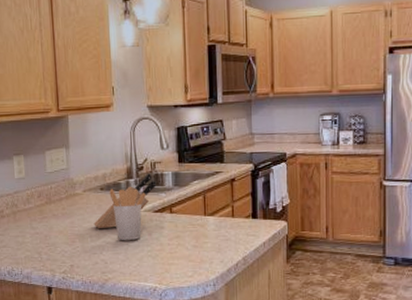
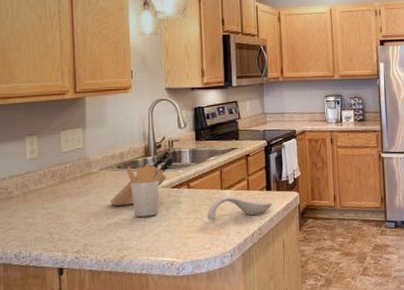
spoon rest: none [189,224,258,248] -> present [207,197,272,221]

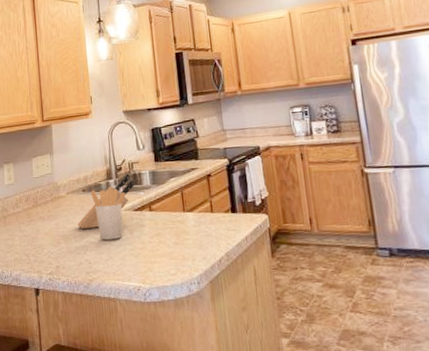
spoon rest: present [207,197,272,221] -> none [170,220,239,245]

